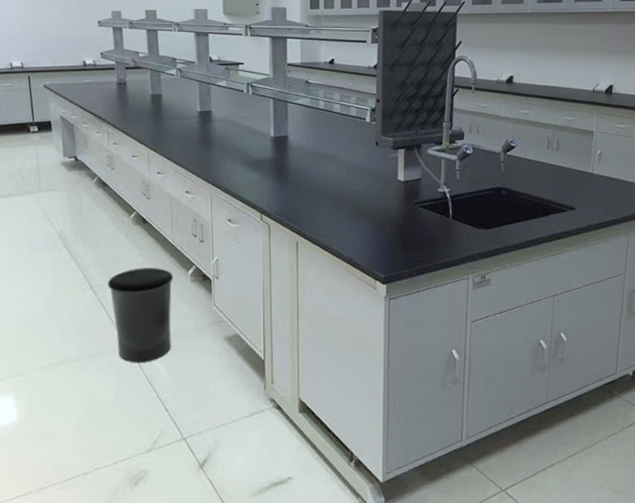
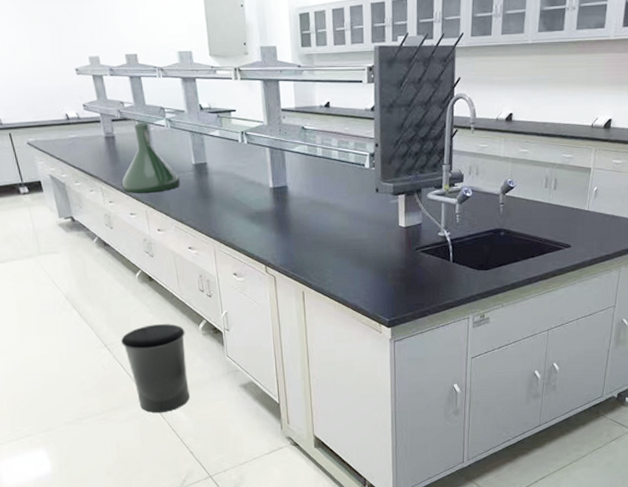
flask: none [127,72,184,137] -> present [121,123,180,193]

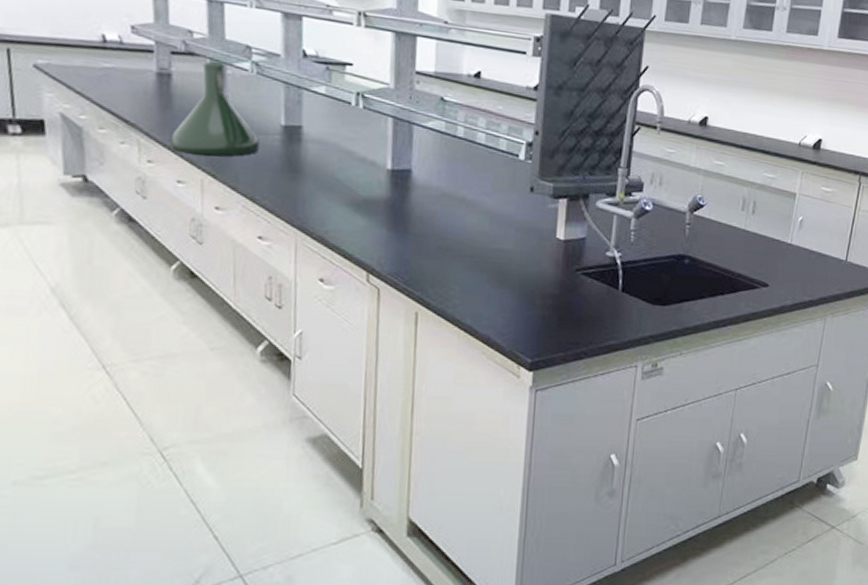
waste bin: present [120,324,190,413] -> none [129,341,234,473]

